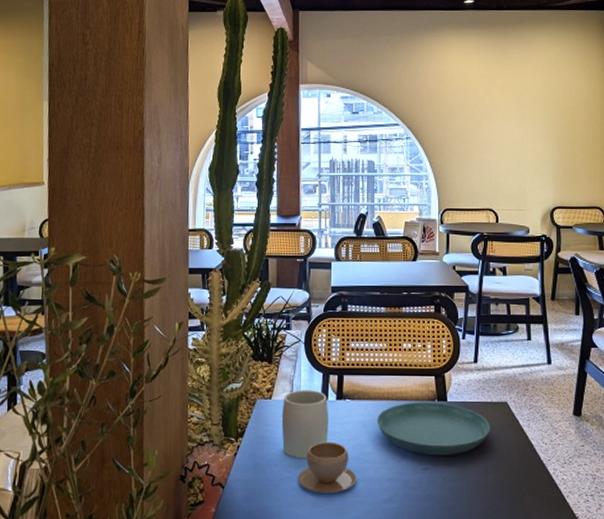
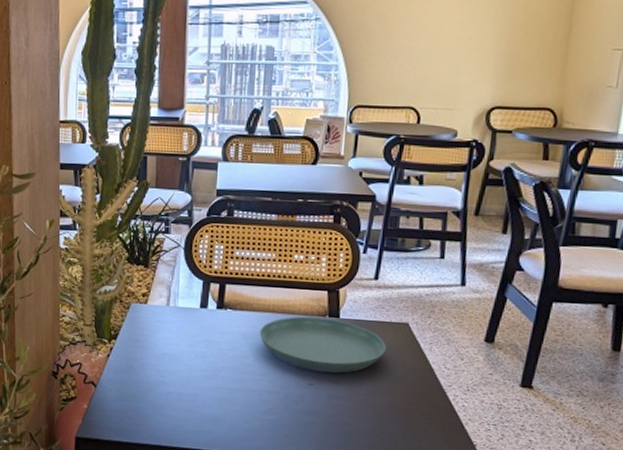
mug: present [281,390,328,458] -> none [156,296,208,365]
teacup: present [298,441,357,493] -> none [172,349,235,401]

